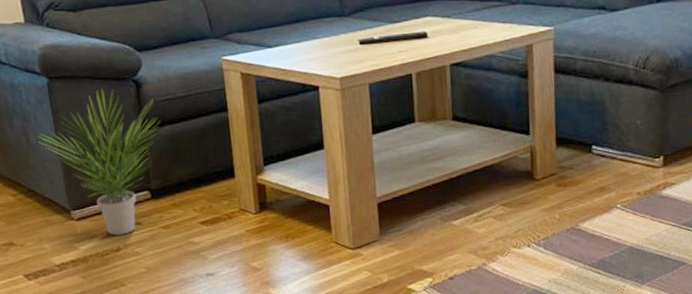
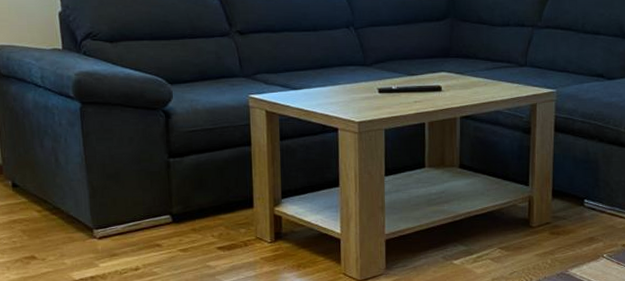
potted plant: present [37,87,160,236] -> none [66,115,186,255]

